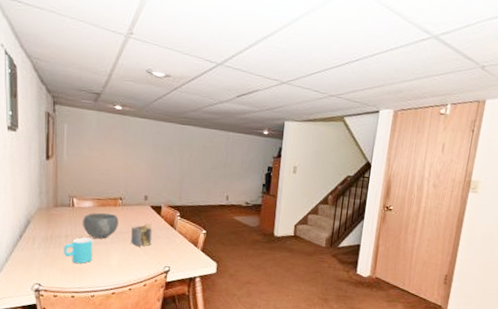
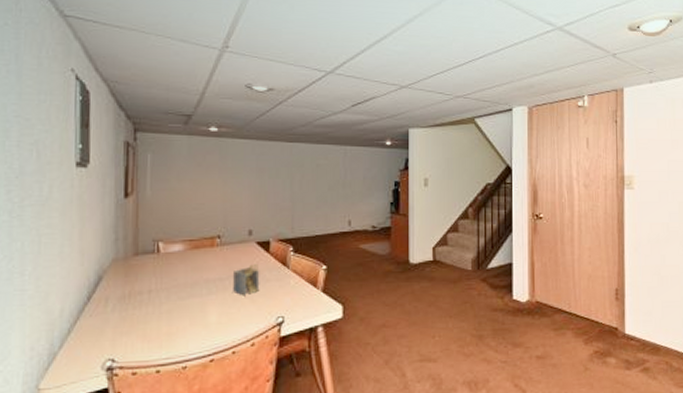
cup: present [63,237,93,264] -> none [145,290,185,327]
bowl: present [83,212,118,239] -> none [171,256,216,290]

